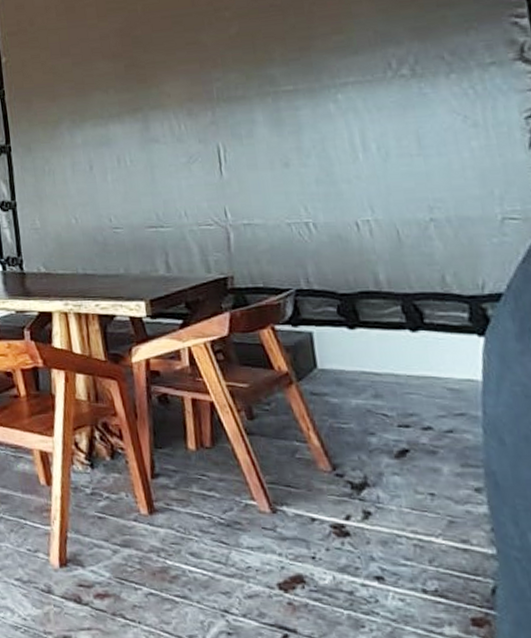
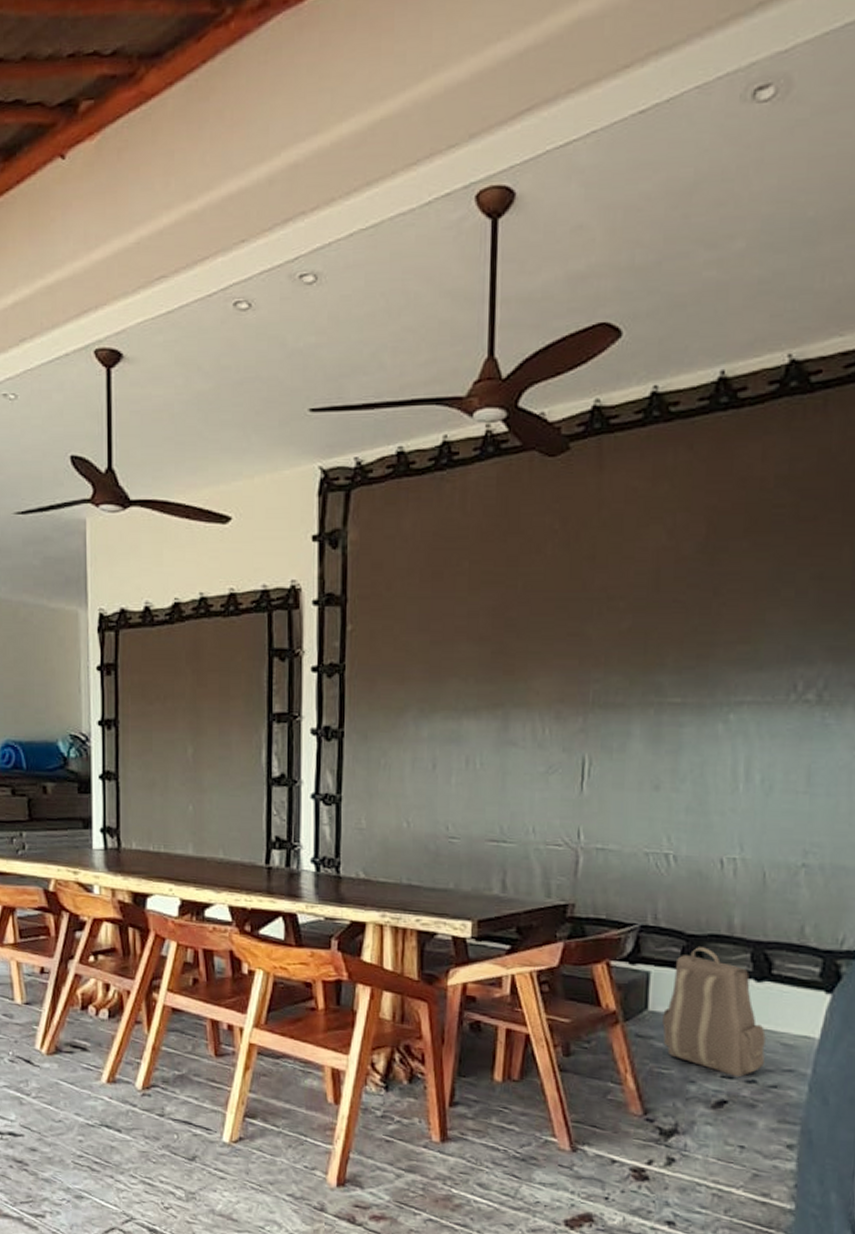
backpack: none [331,304,436,424] -> present [662,947,766,1077]

